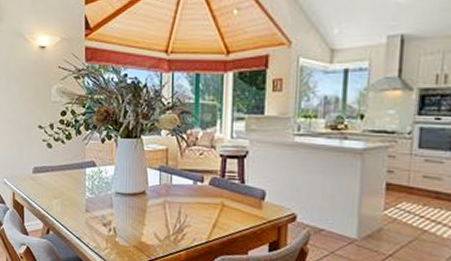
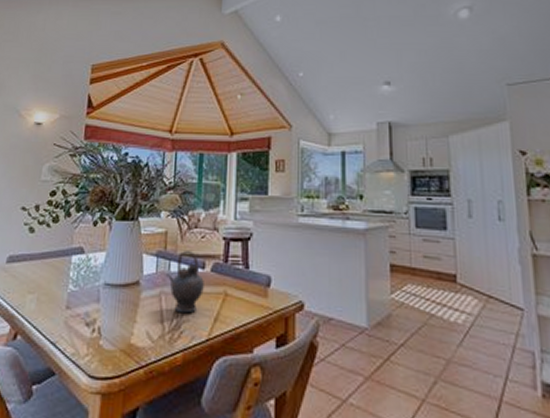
teapot: none [169,166,203,220] -> present [166,251,204,314]

